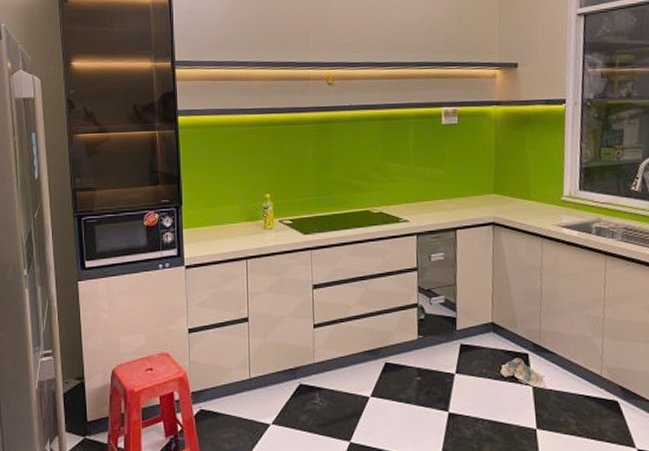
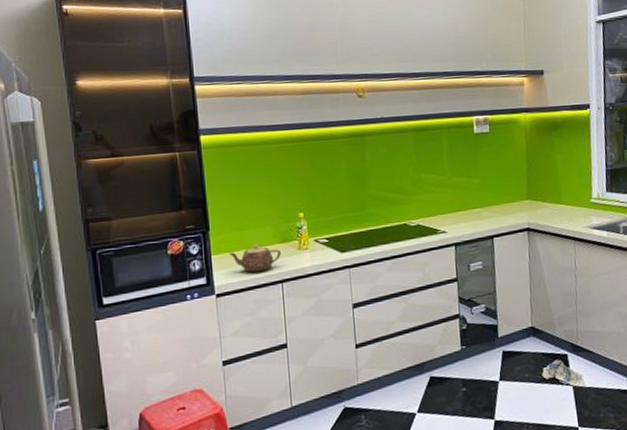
teapot: none [198,221,247,248] -> present [228,244,281,273]

